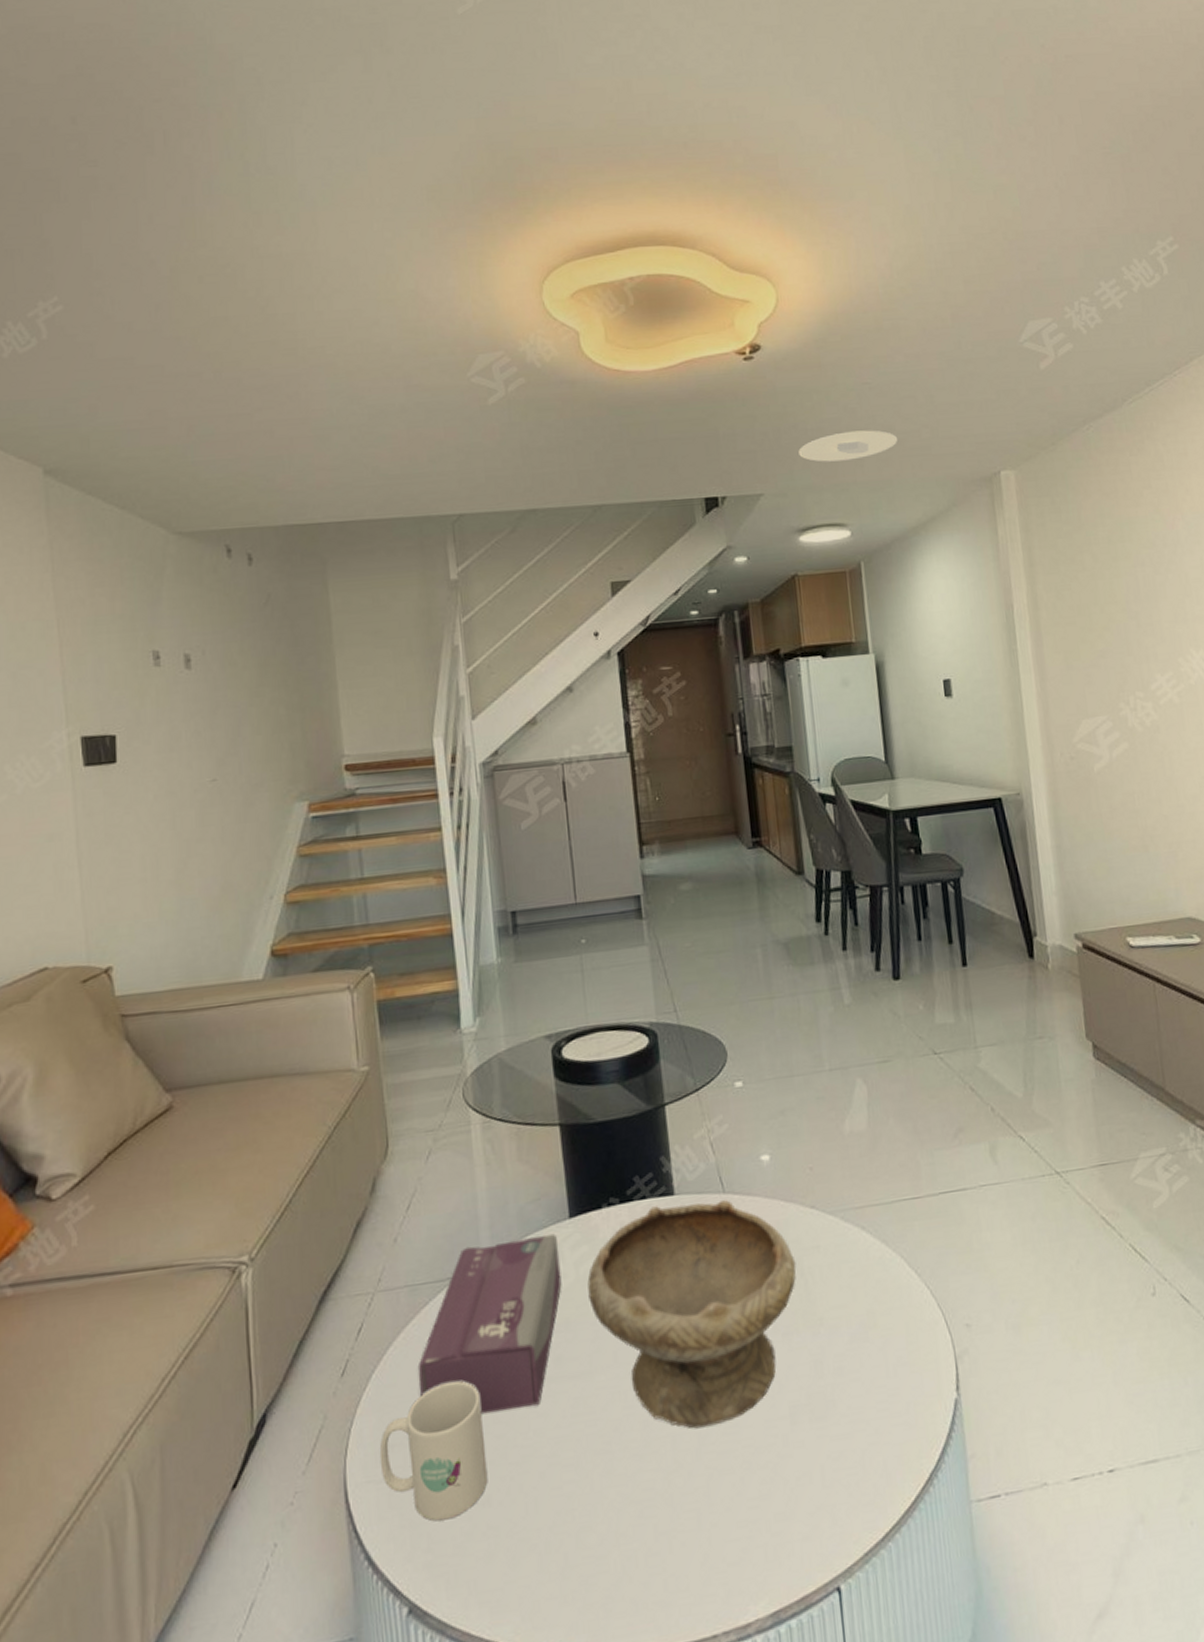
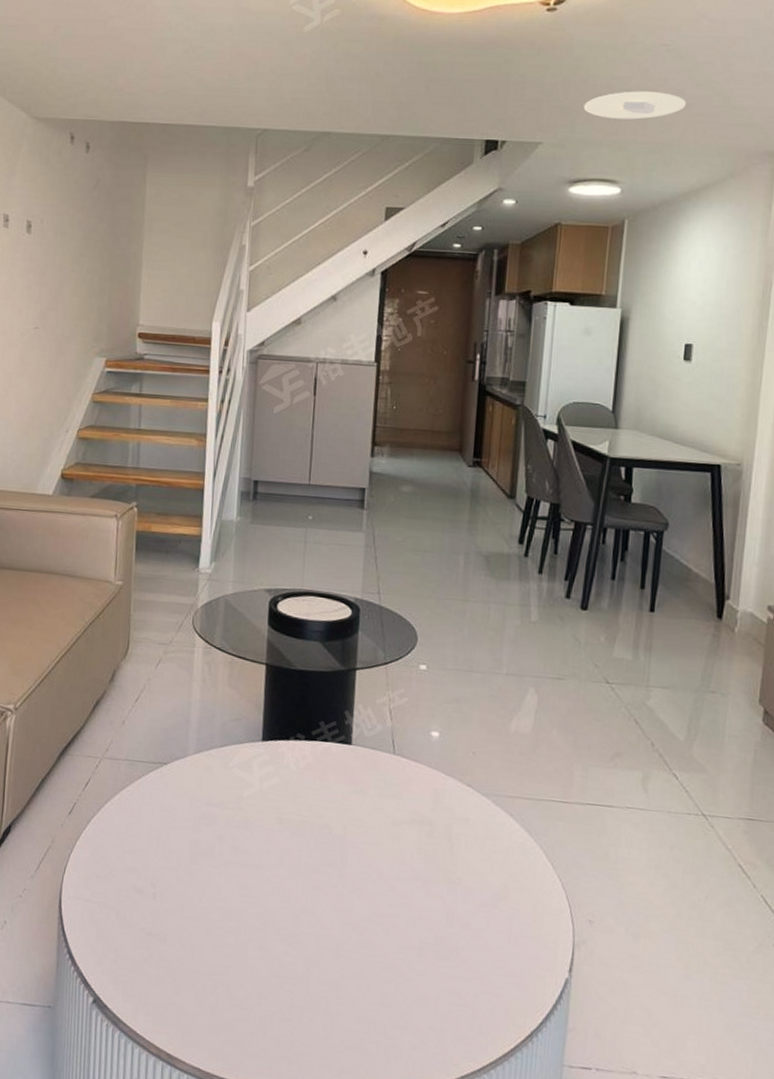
mug: present [379,1380,488,1522] -> none [88,841,171,944]
tissue box: present [417,1233,562,1415] -> none [124,742,250,879]
bowl: present [587,1200,796,1429] -> none [267,749,446,938]

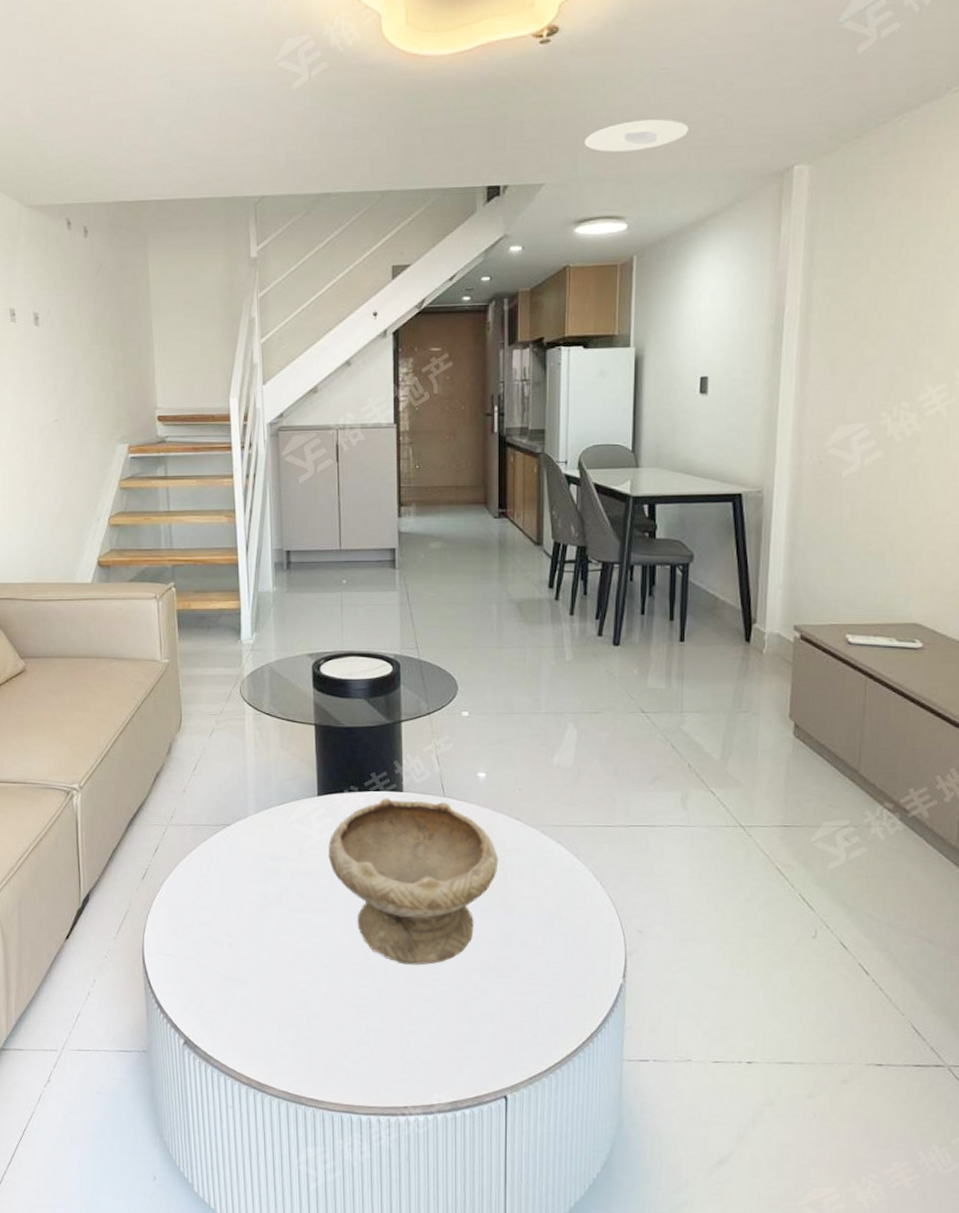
bowl: none [267,749,446,938] -> present [328,798,499,965]

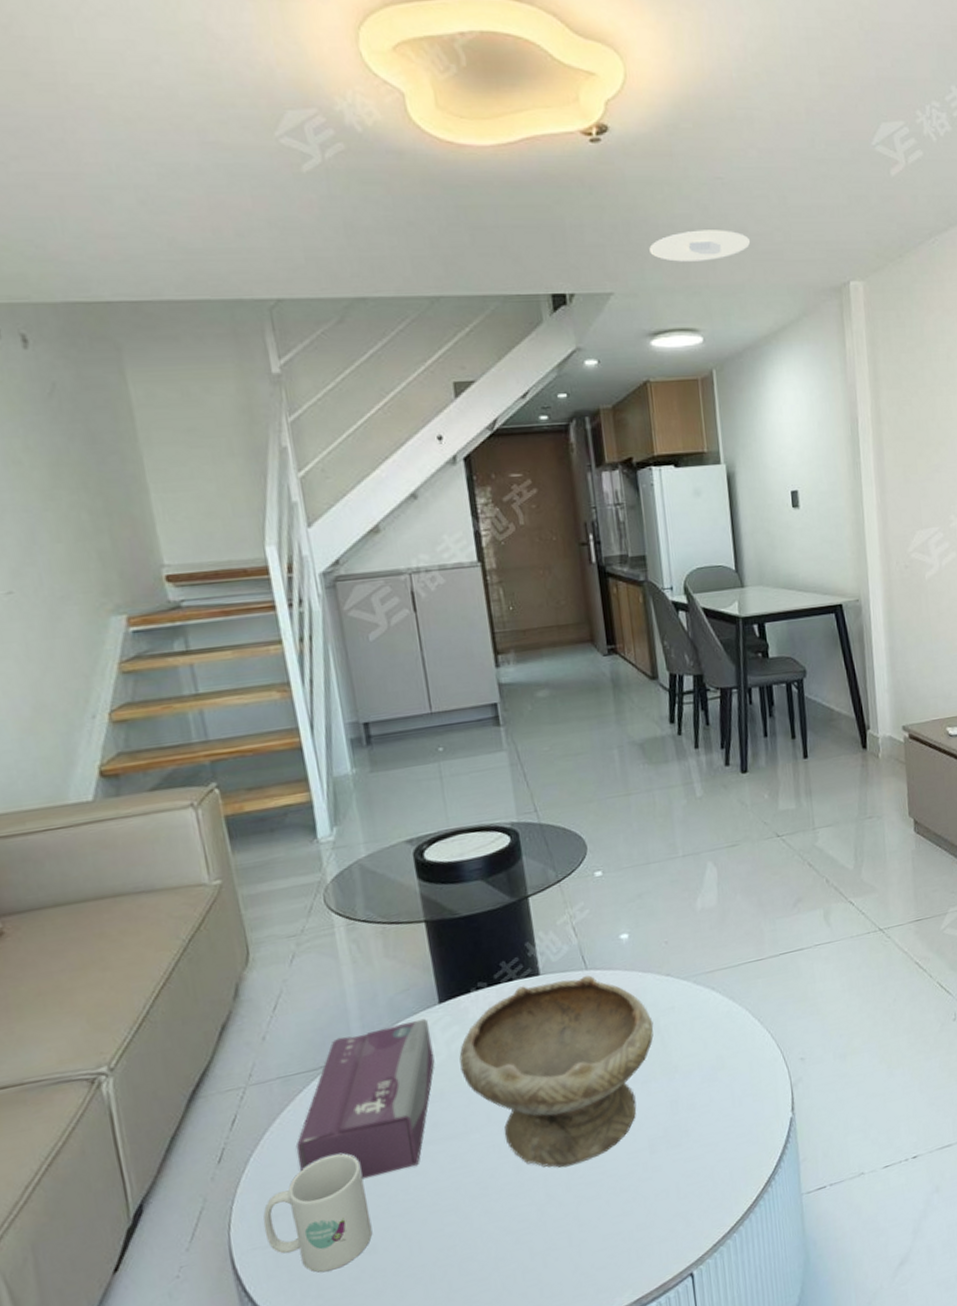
mug: none [167,897,245,989] -> present [263,1153,373,1273]
tissue box: none [197,804,308,926] -> present [295,1018,435,1180]

